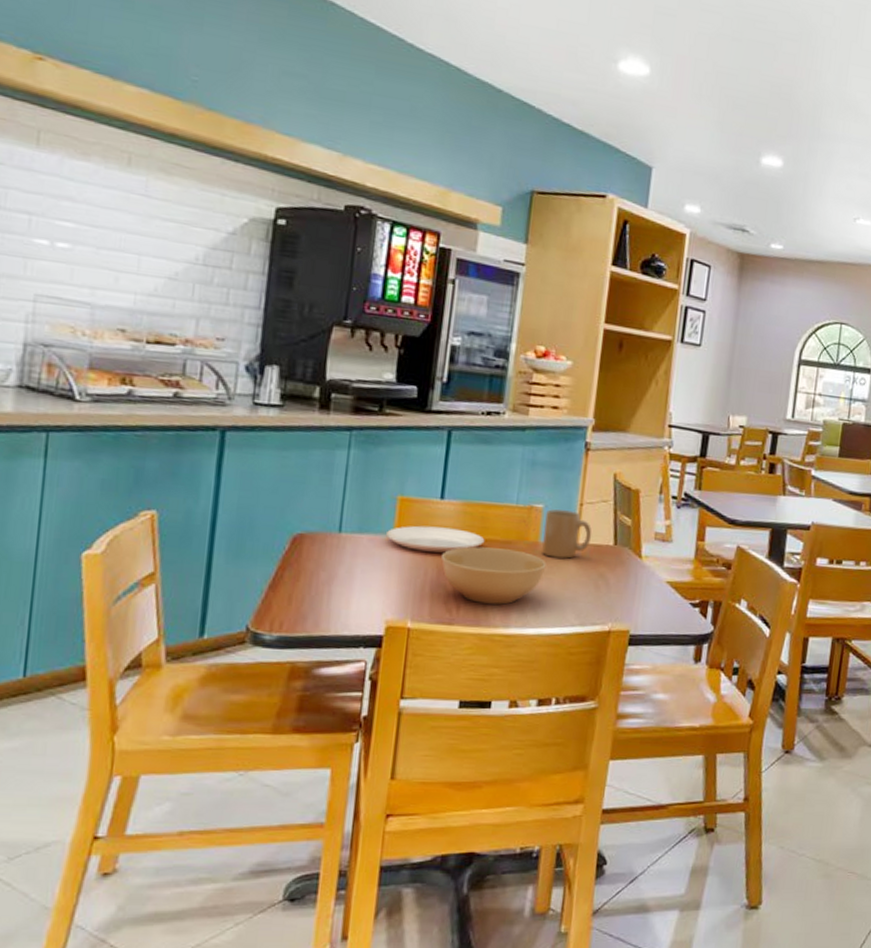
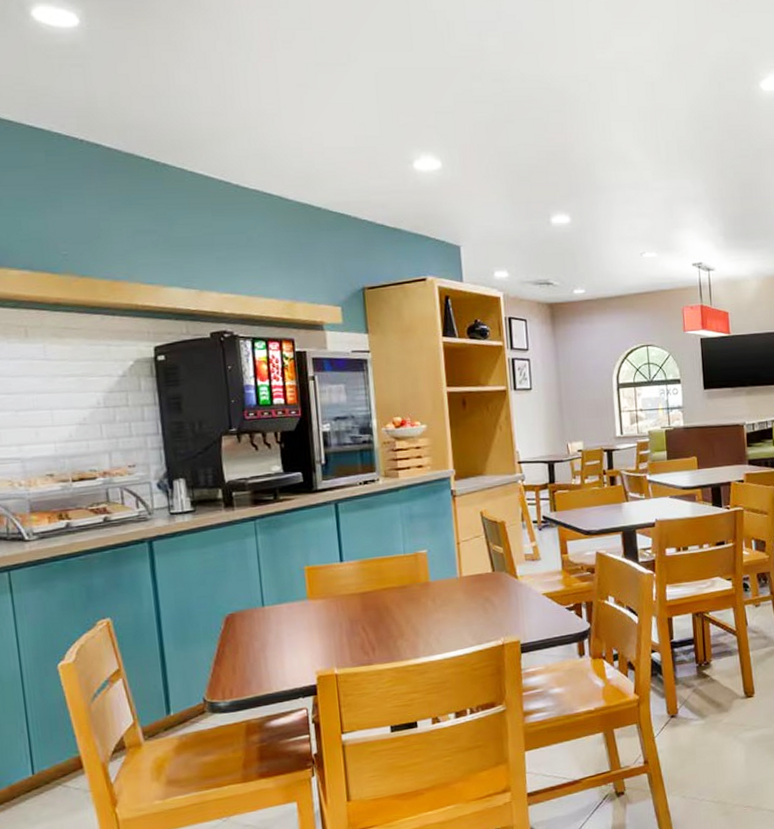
plate: present [386,525,485,553] -> none [302,584,384,609]
bowl: present [440,546,547,605] -> none [350,592,440,642]
cup: present [541,509,592,559] -> none [430,550,473,593]

